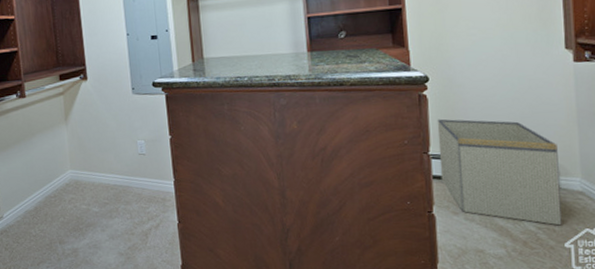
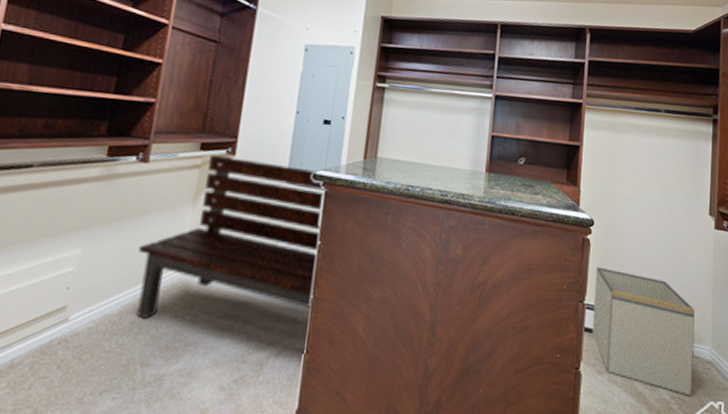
bench: none [36,79,176,211] -> present [136,154,326,318]

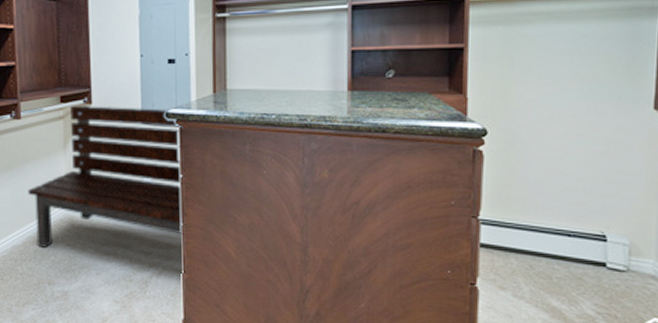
storage bin: present [592,266,695,396] -> none [489,179,631,312]

